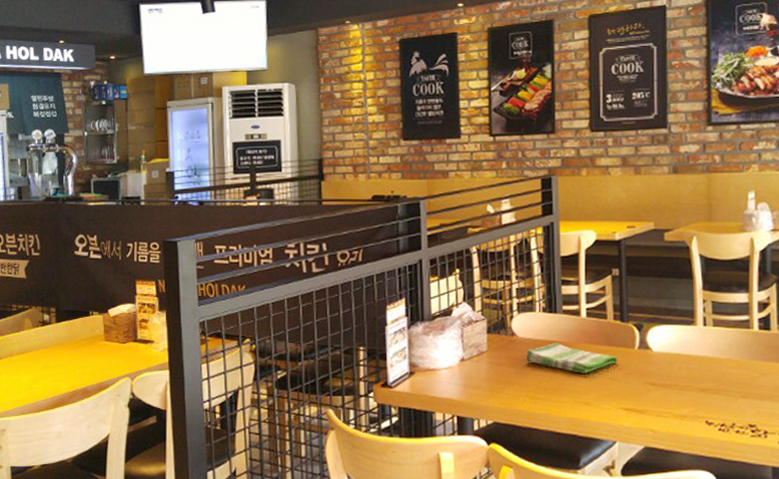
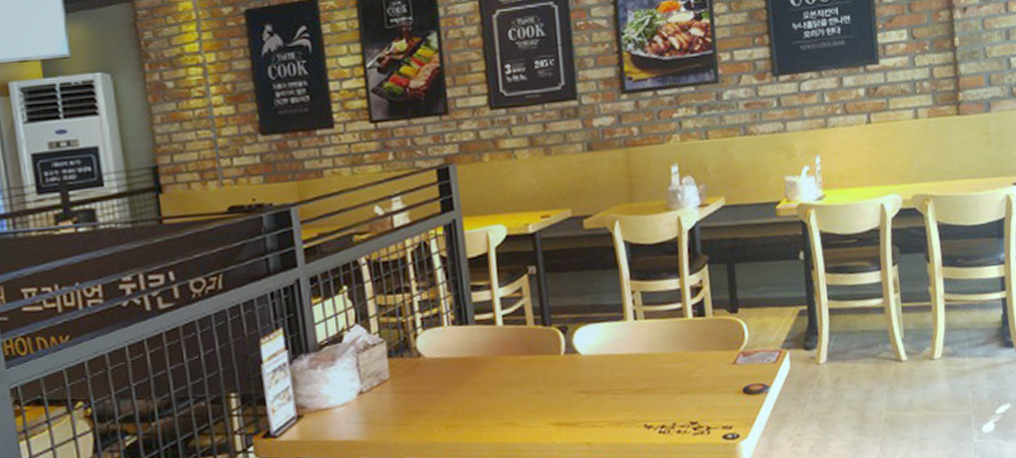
dish towel: present [525,343,618,373] -> none [436,359,543,391]

